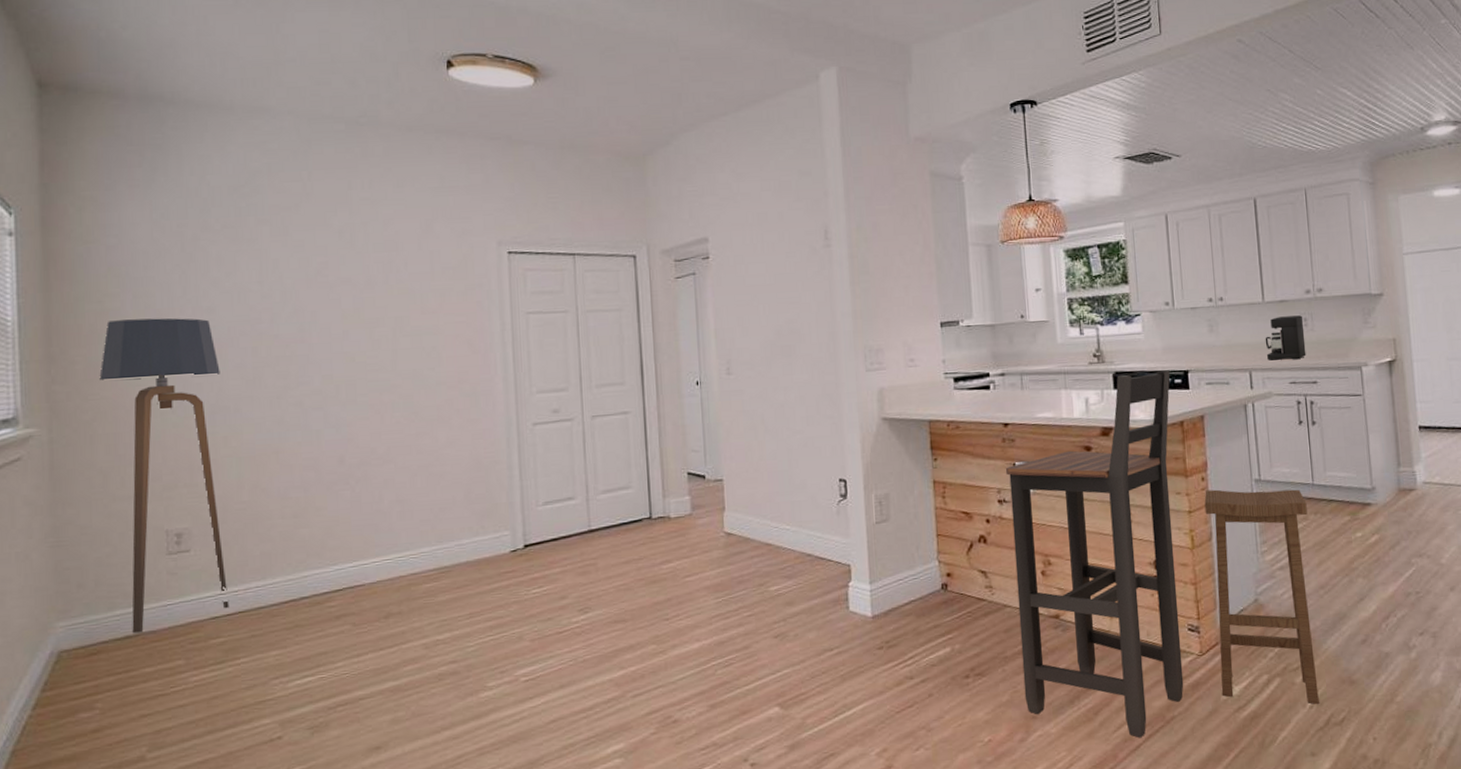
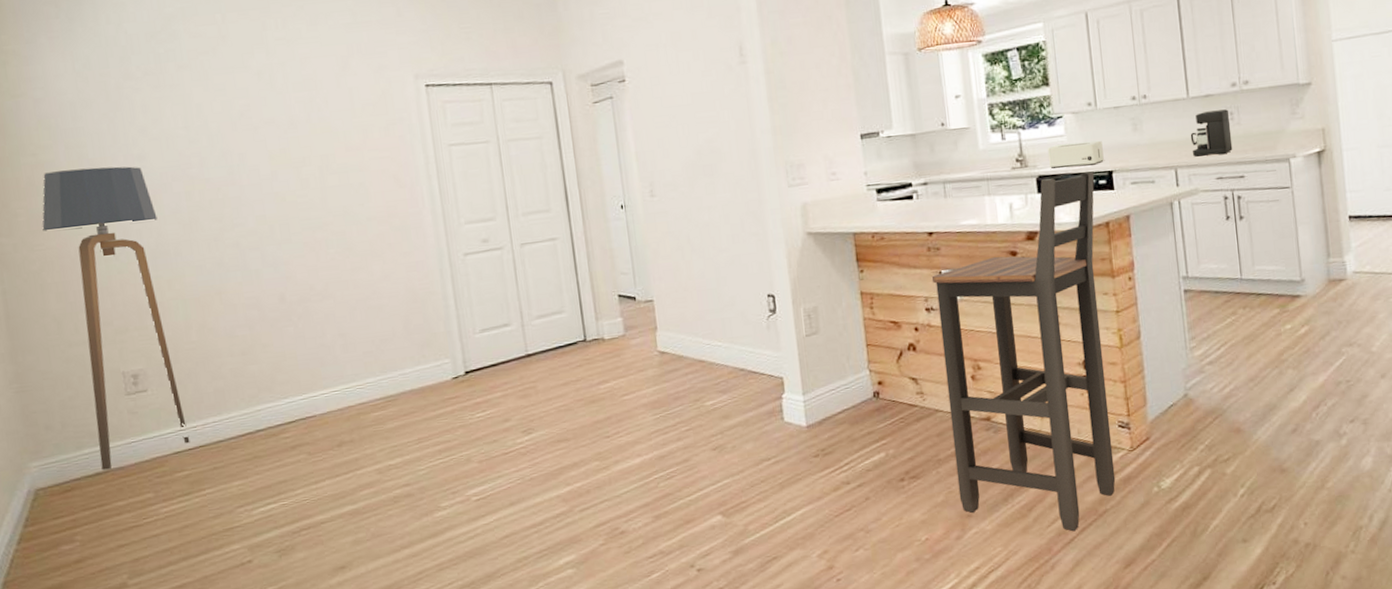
toaster: none [1124,339,1180,366] -> present [1047,140,1104,170]
bar stool: present [1204,489,1319,704] -> none [1132,284,1250,493]

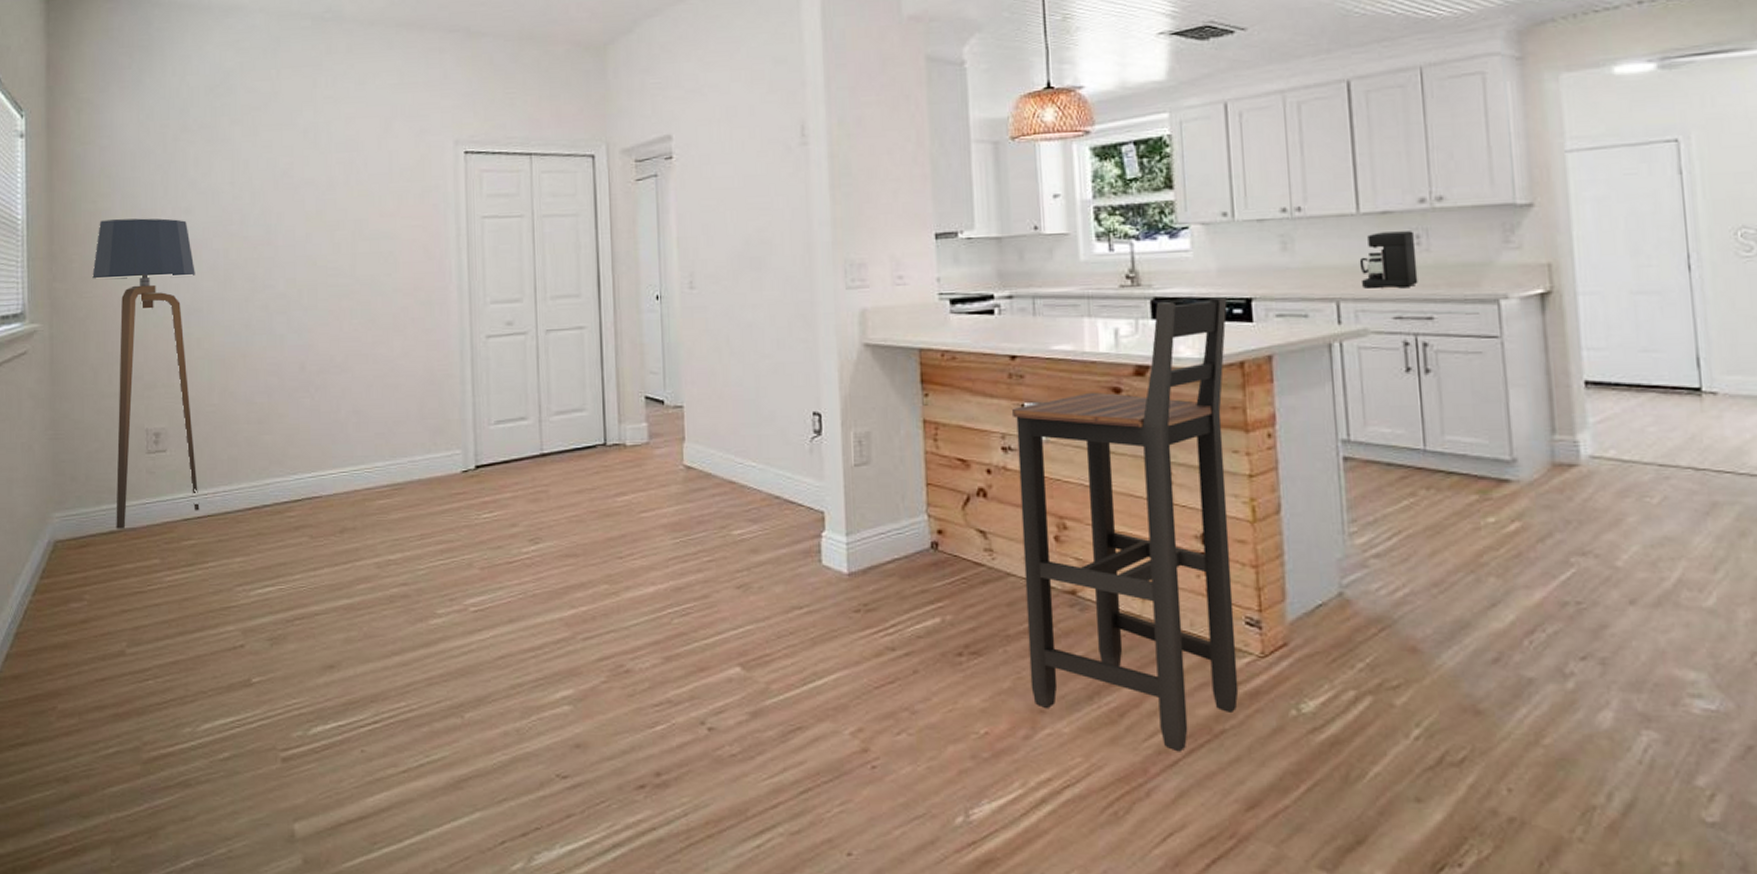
toaster: present [1047,140,1104,170] -> none [1166,259,1241,291]

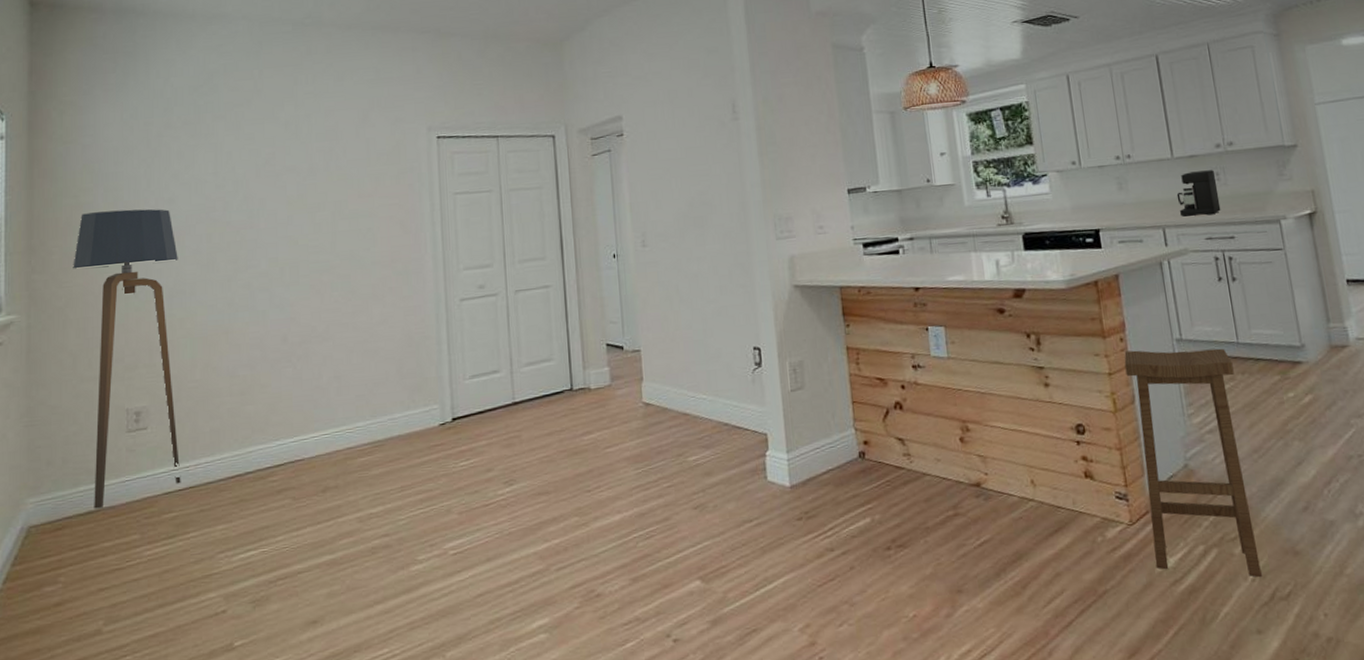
bar stool: present [1012,296,1239,752] -> none [919,229,1115,614]
bar stool: none [1270,449,1429,735] -> present [1124,348,1262,577]

